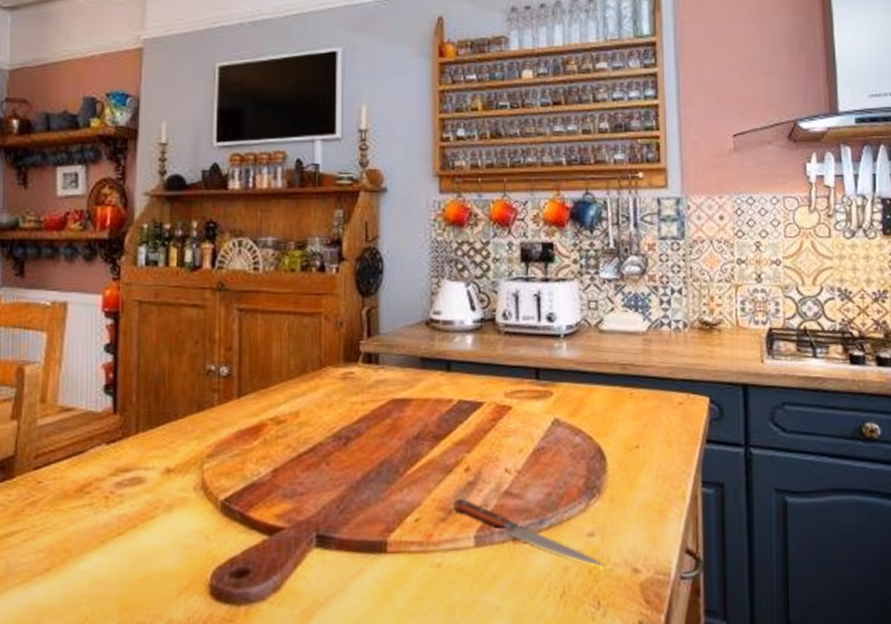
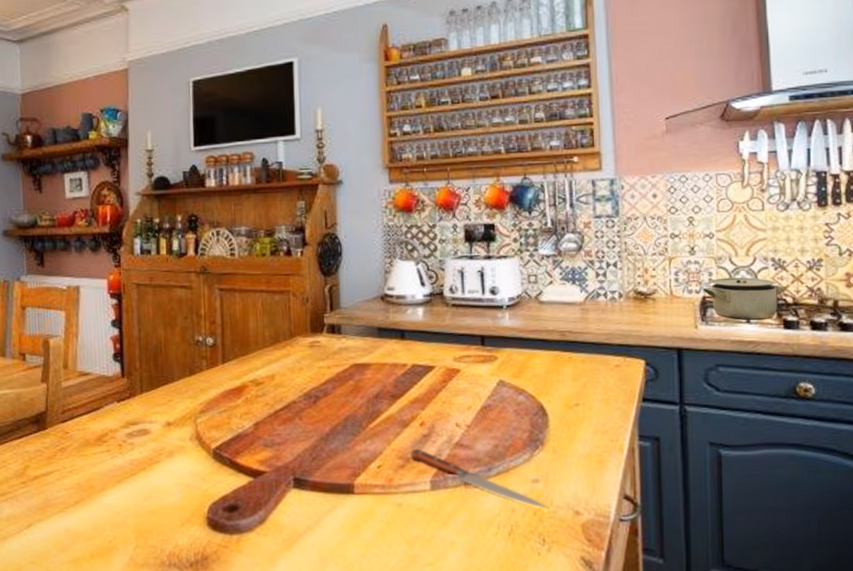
saucepan: none [770,308,851,355] -> present [703,277,785,321]

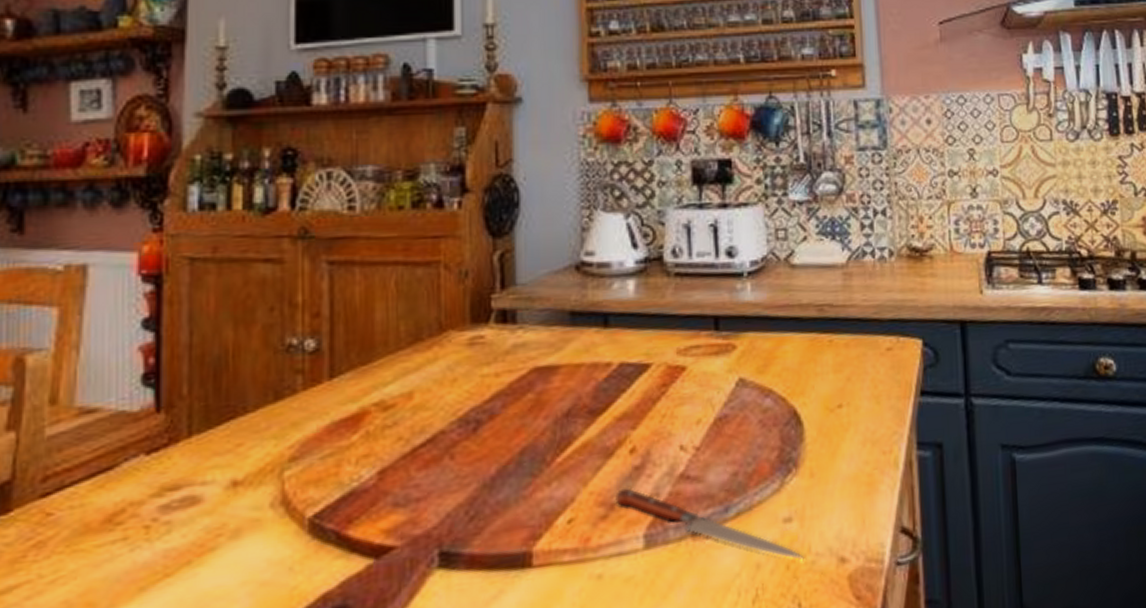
saucepan: present [703,277,785,321] -> none [988,225,1079,281]

